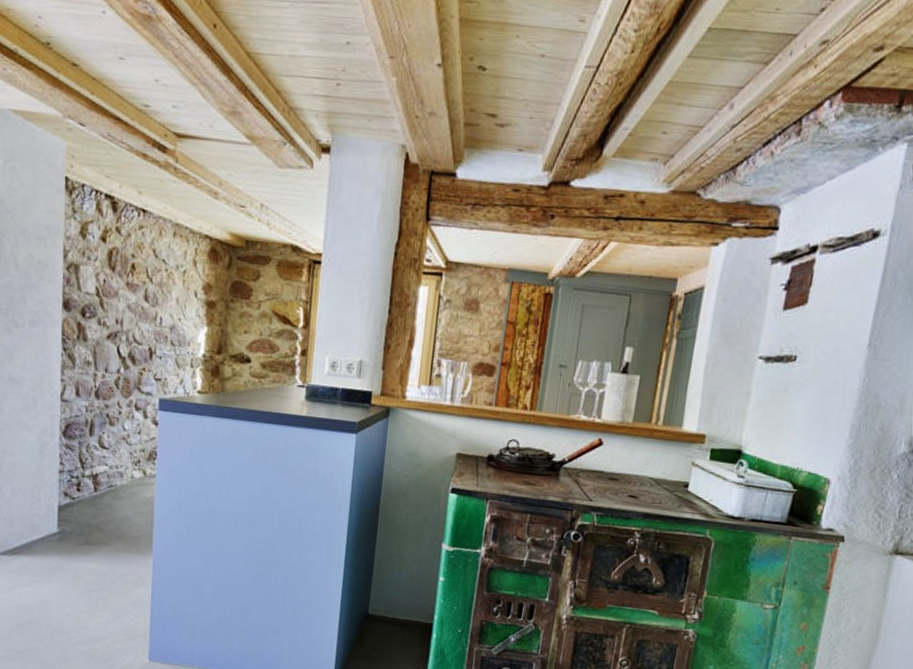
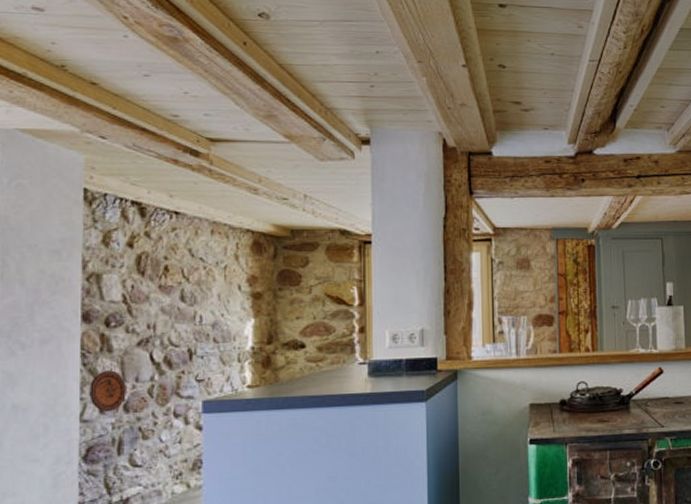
decorative plate: none [68,357,98,396] -> present [89,370,126,413]

